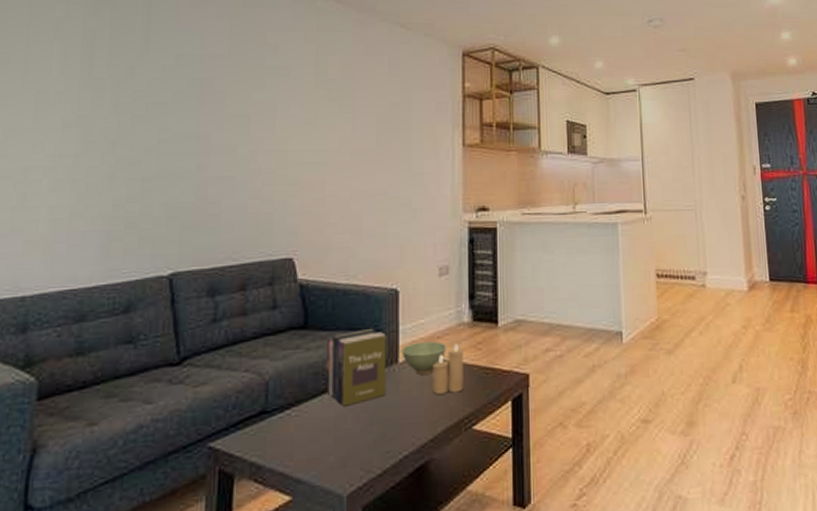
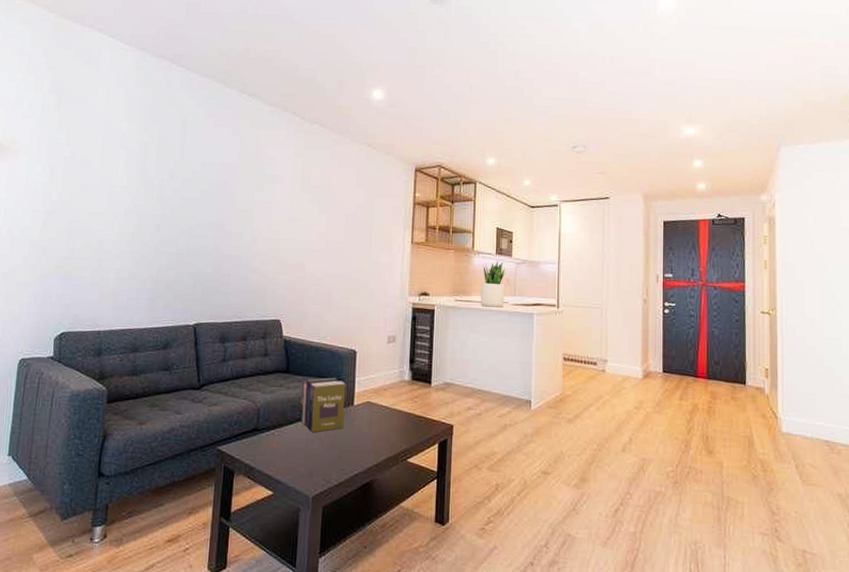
bowl: present [401,341,448,375] -> none [356,391,391,416]
candle: present [432,343,463,394] -> none [378,395,403,433]
planter: none [552,161,582,219] -> present [480,261,506,308]

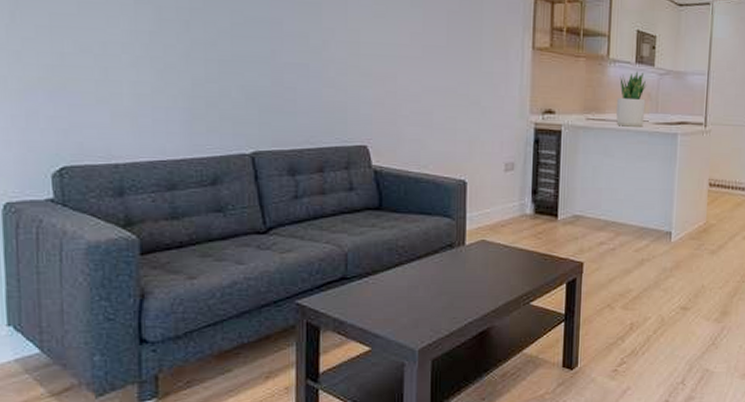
books: present [300,377,346,433] -> none [400,213,455,278]

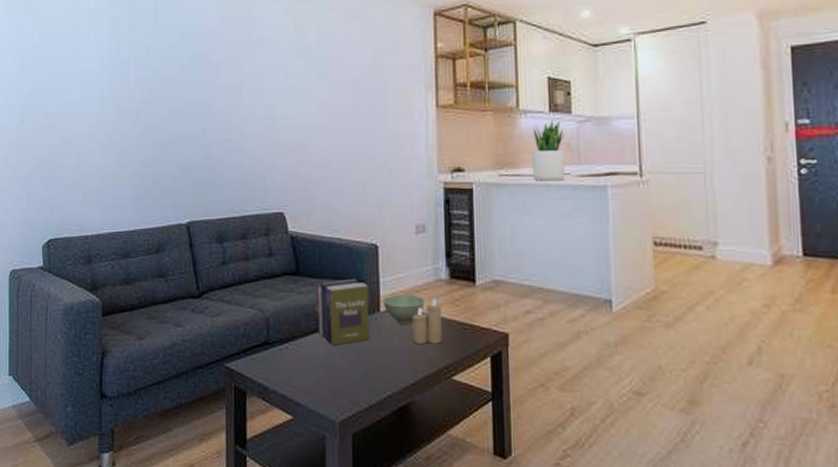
books: none [400,213,455,278] -> present [316,278,370,346]
bowl: none [468,229,511,256] -> present [382,294,426,324]
candle: none [495,232,525,274] -> present [412,298,442,344]

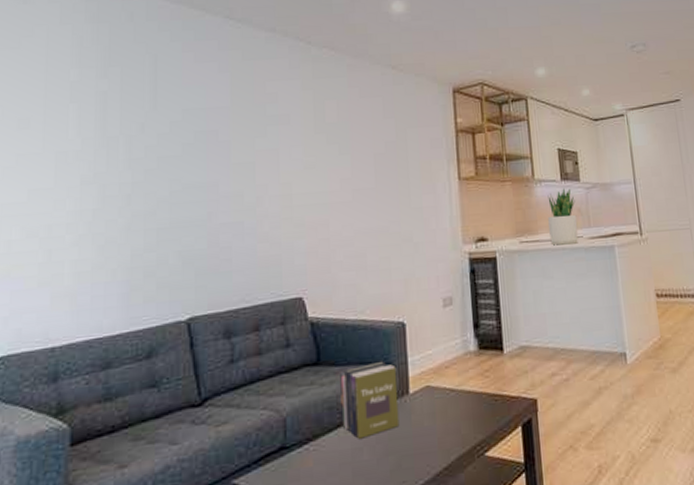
bowl: present [382,294,426,324] -> none [411,371,456,405]
candle: present [412,298,442,344] -> none [442,372,474,423]

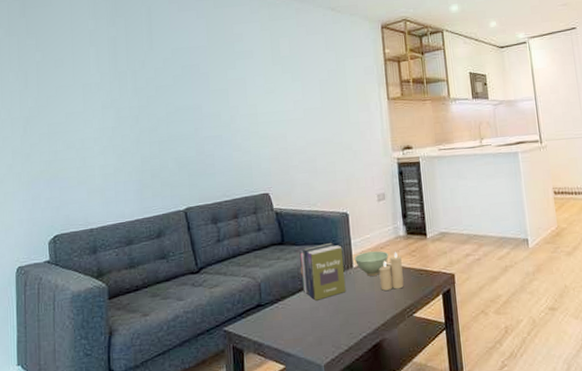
bowl: none [411,371,456,405] -> present [354,251,389,276]
candle: none [442,372,474,423] -> present [379,252,404,291]
planter: present [547,188,578,246] -> none [461,105,487,152]

